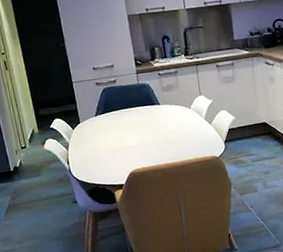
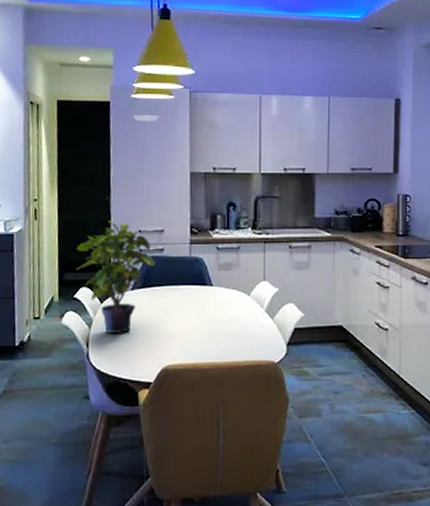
potted plant: none [45,63,112,152] -> present [76,221,156,333]

